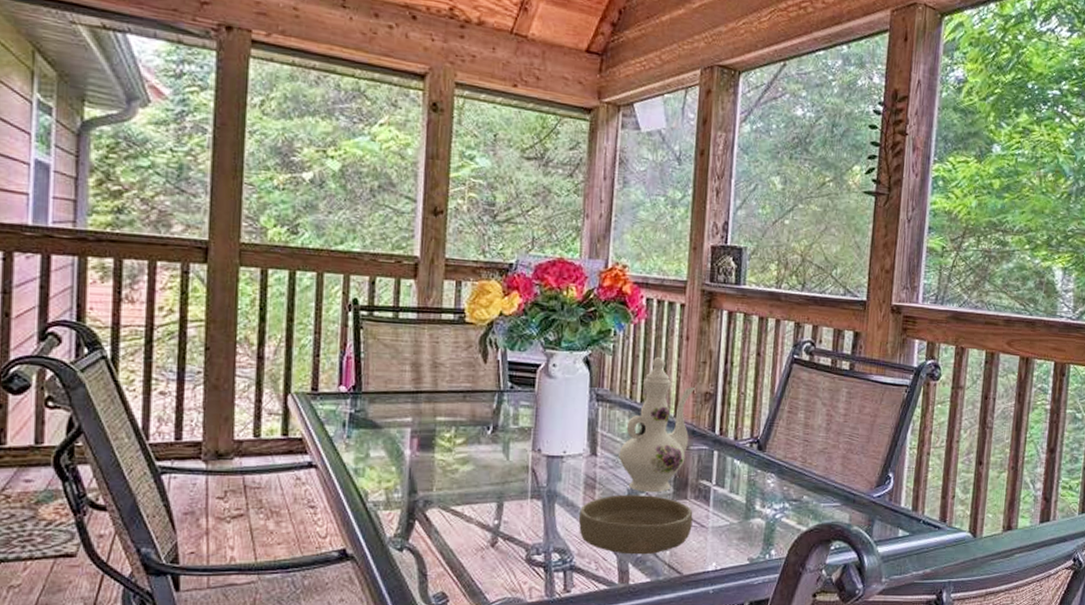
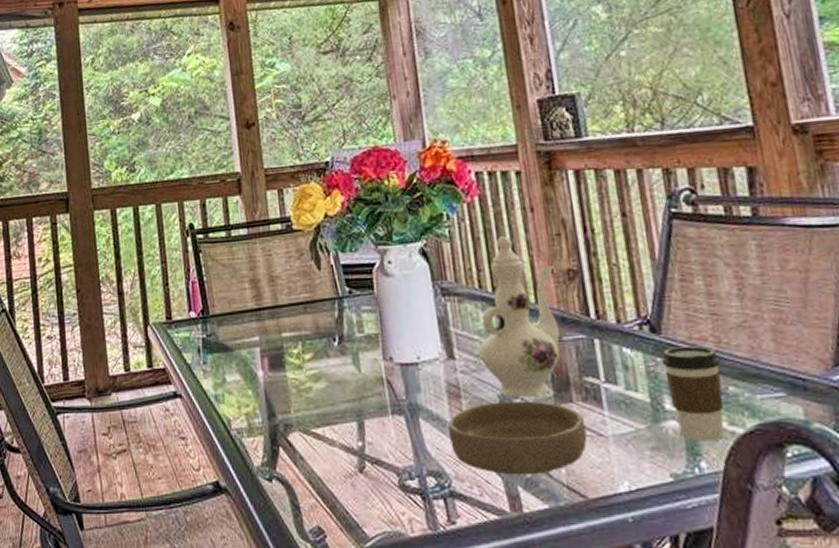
coffee cup: none [760,462,803,536] -> present [661,345,725,442]

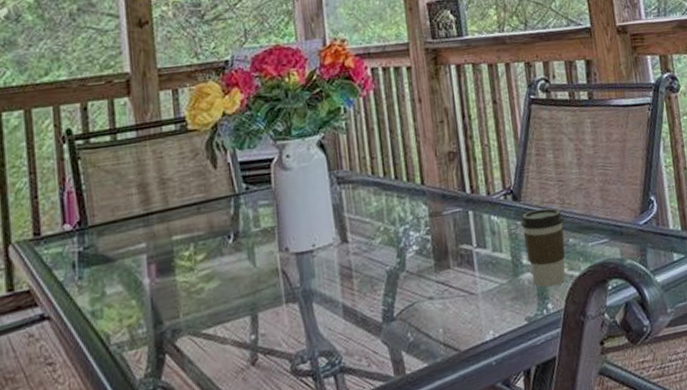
bowl: present [448,401,588,475] -> none [339,271,461,343]
ewer: present [479,236,561,398] -> none [370,125,441,271]

